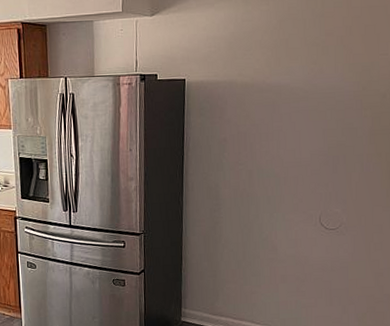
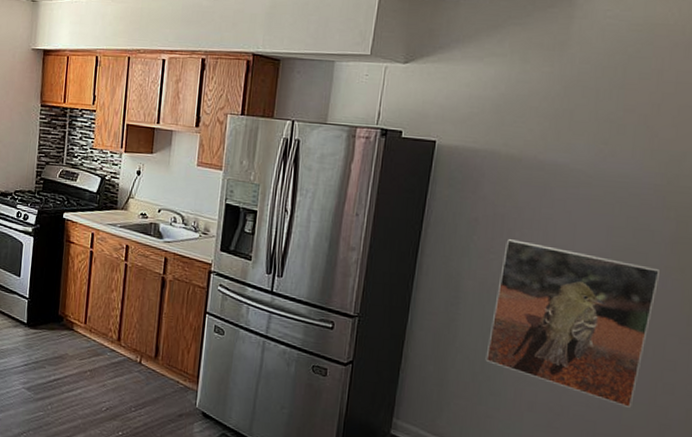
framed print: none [245,151,365,267] -> present [485,239,661,409]

